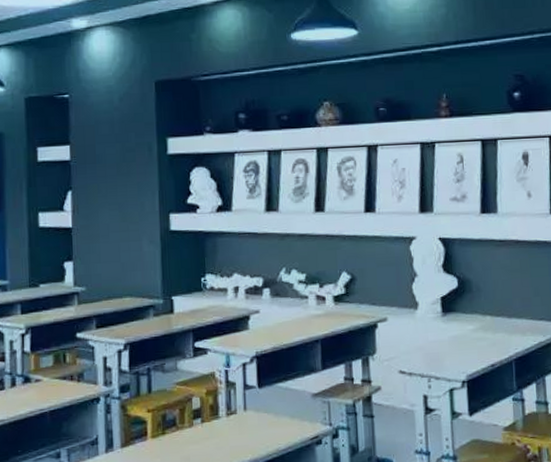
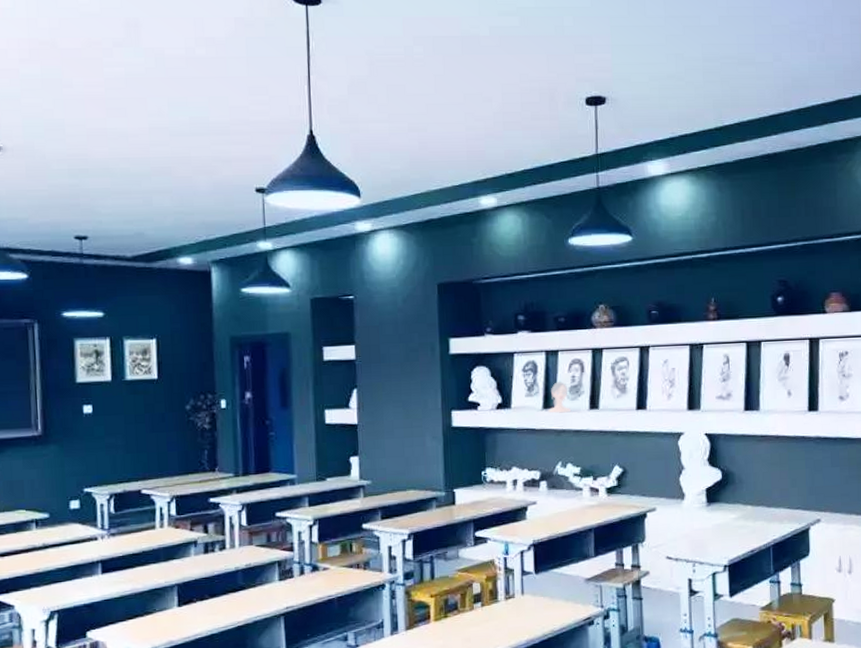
head sculpture: none [271,183,296,216] -> present [549,382,572,413]

